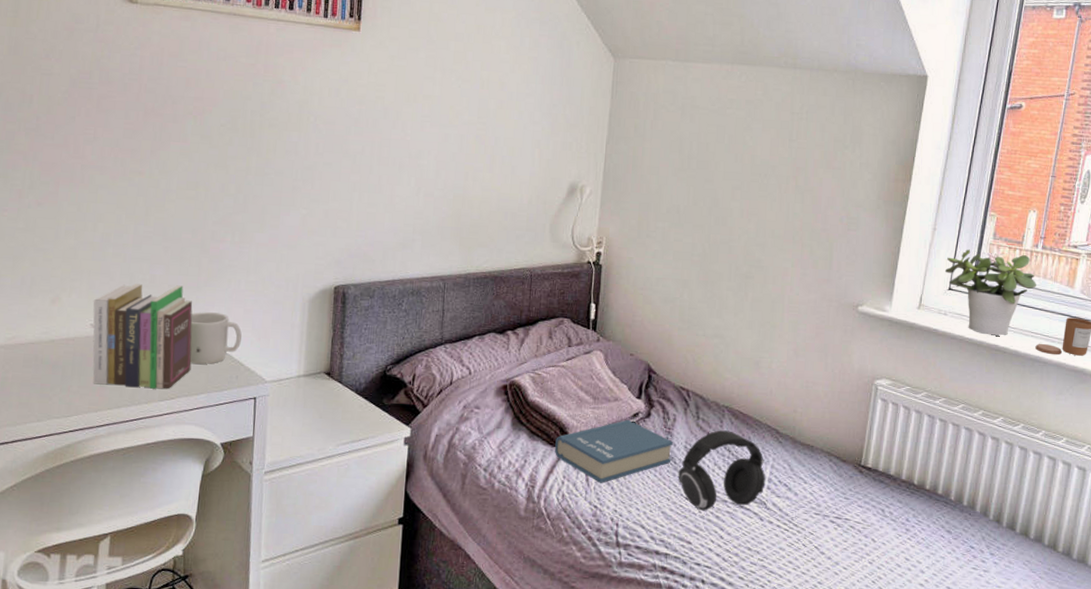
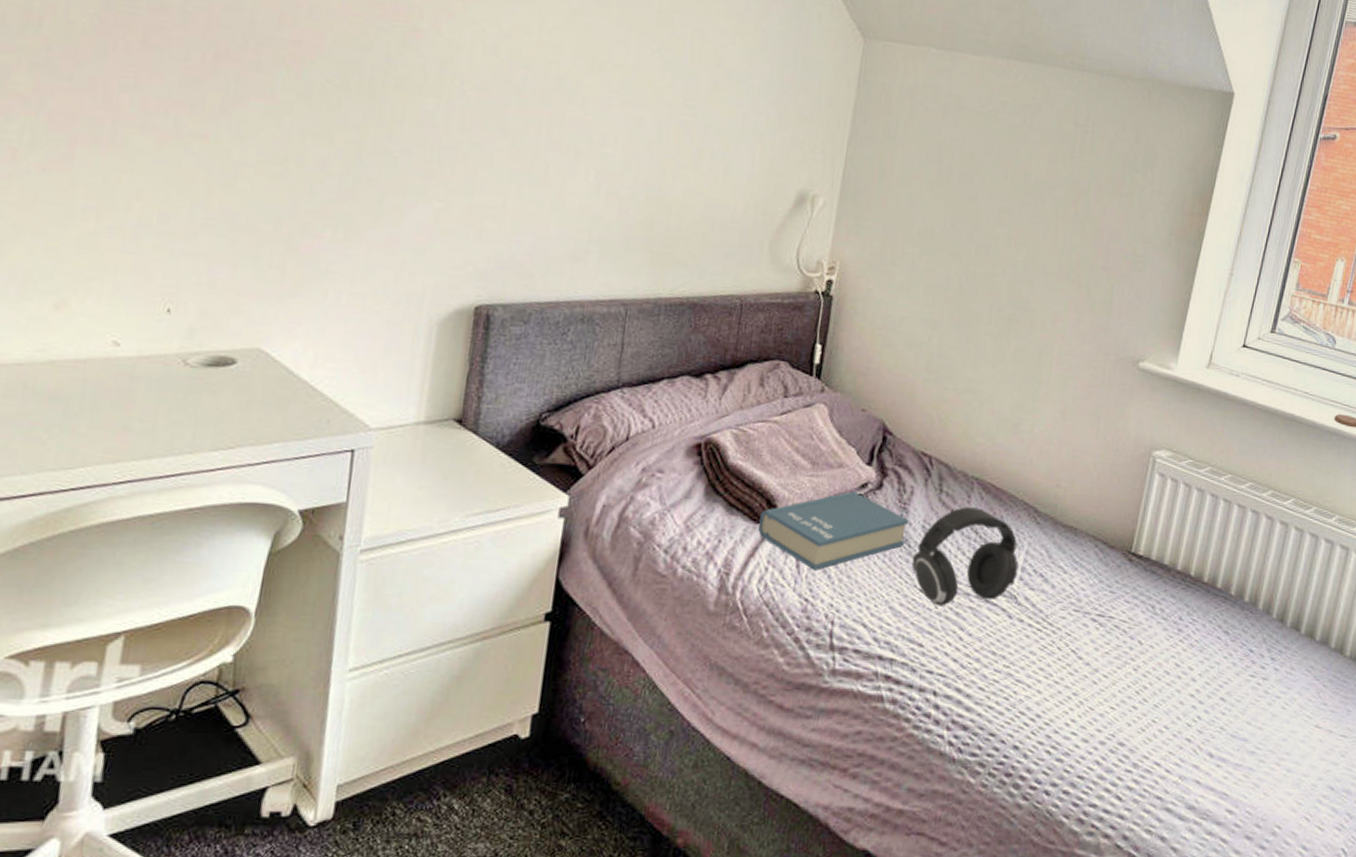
books: present [93,284,193,389] -> none [111,288,270,435]
mug: present [189,312,242,364] -> none [260,331,339,403]
potted plant: present [944,249,1036,336] -> none [1239,300,1340,404]

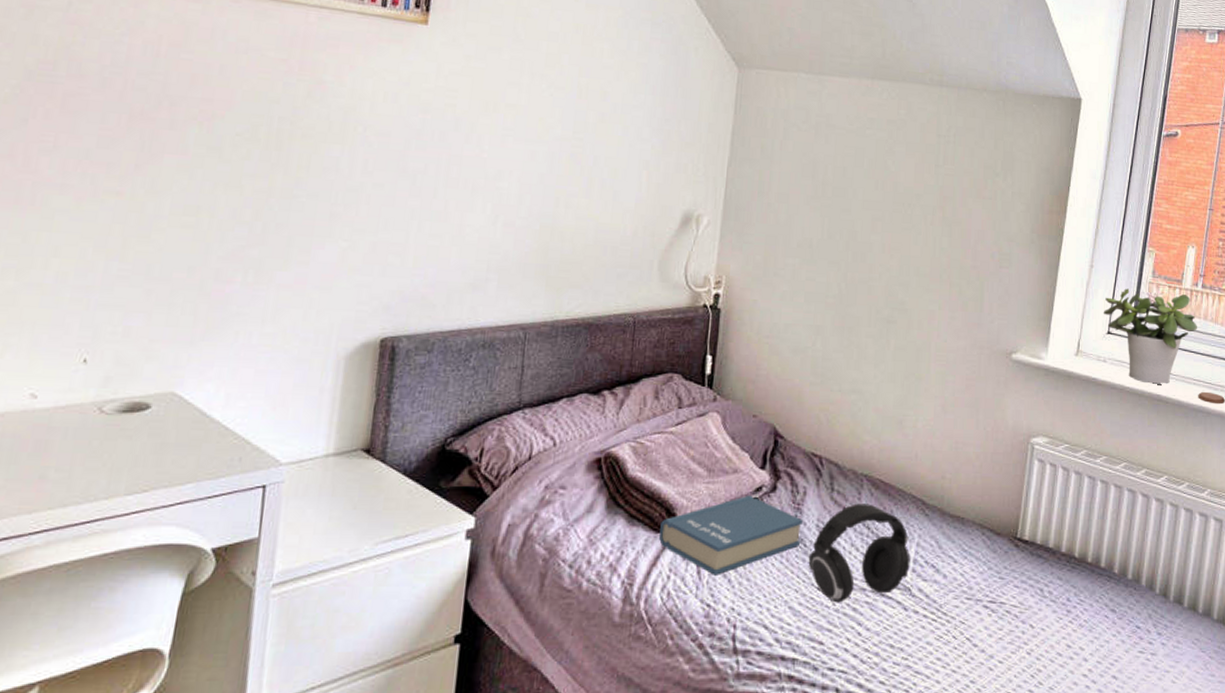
potted plant: none [1239,300,1340,404] -> present [1103,288,1197,384]

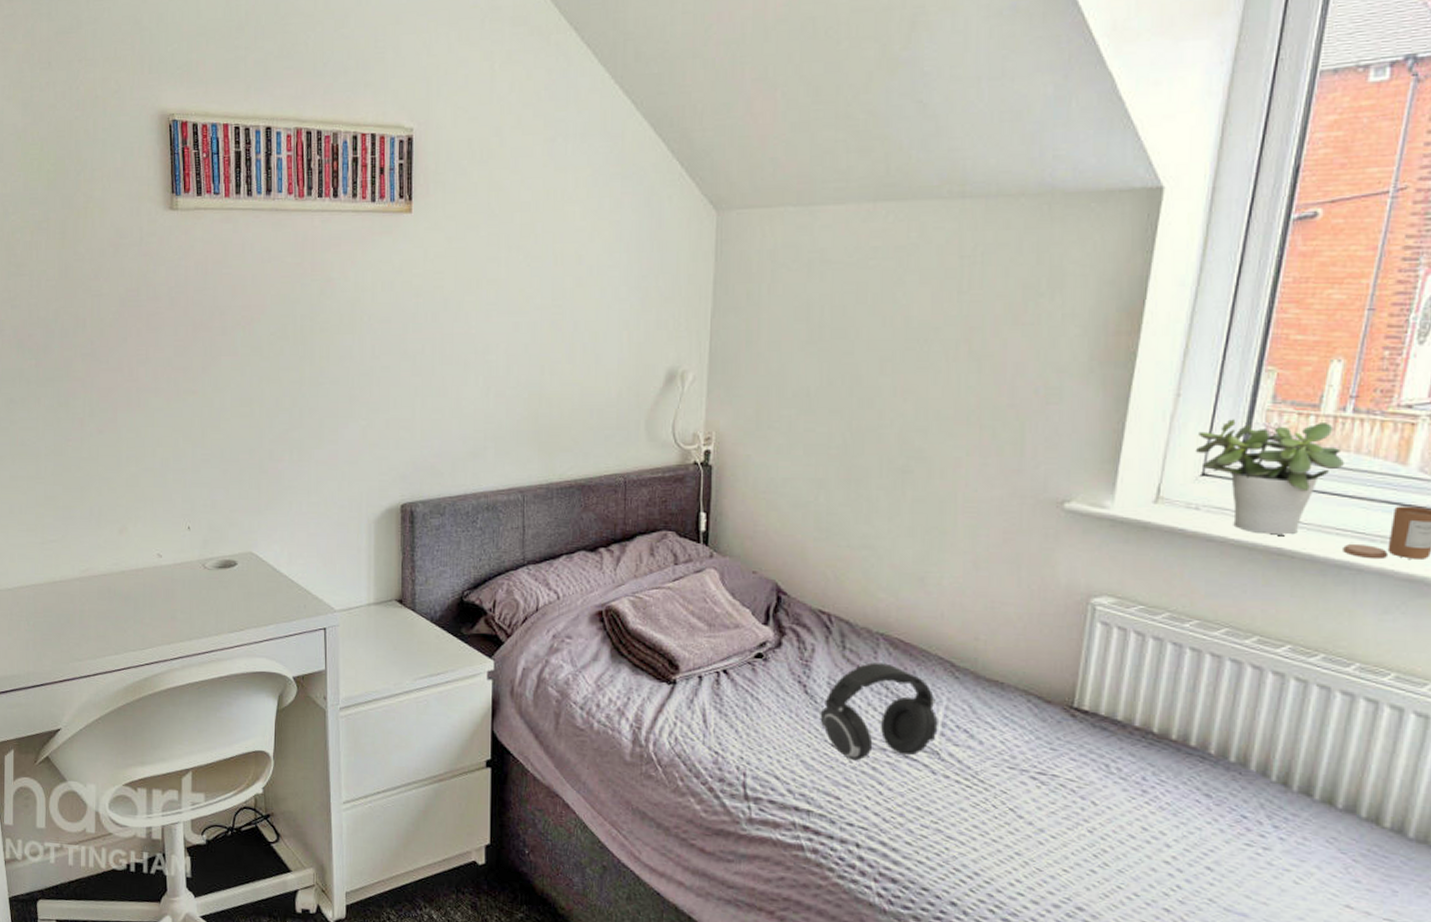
book: present [659,494,804,575] -> none [664,649,813,725]

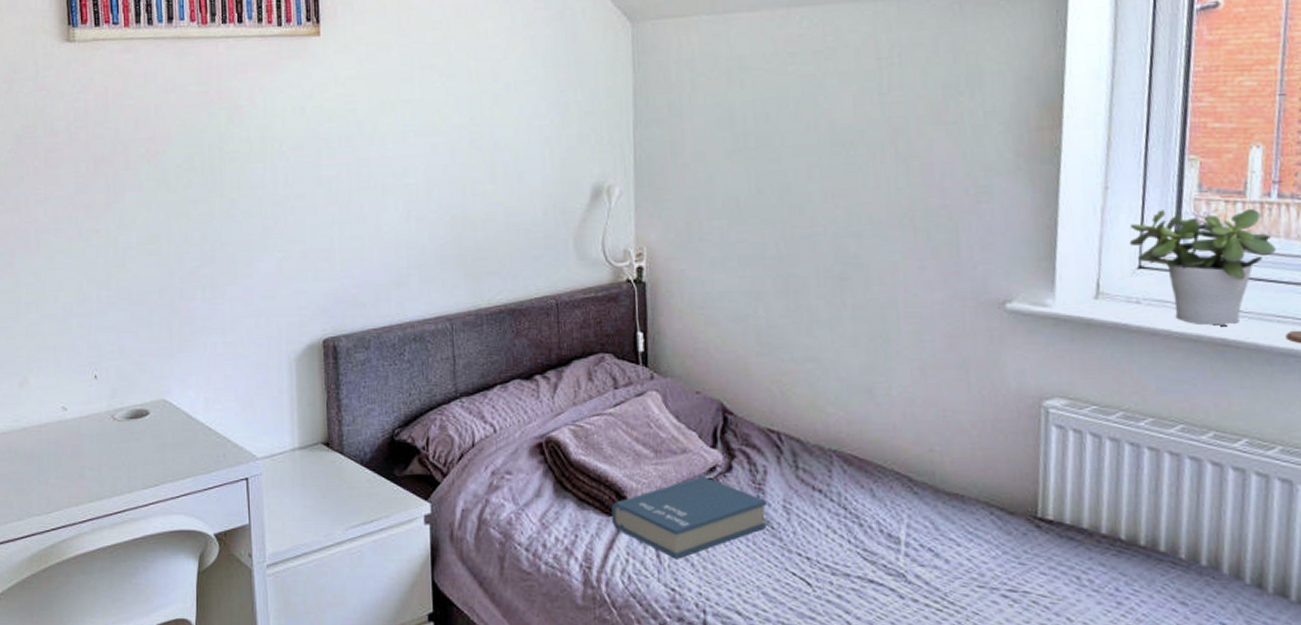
book: none [664,649,813,725] -> present [611,475,768,559]
headphones: present [820,662,938,761] -> none [778,482,902,589]

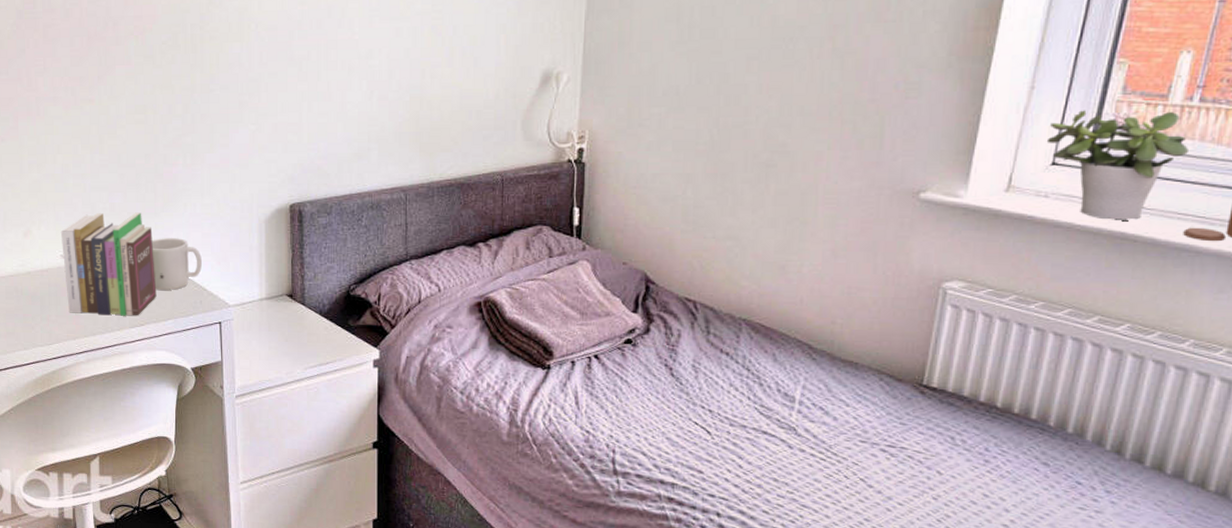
books: none [62,354,173,476] -> present [60,212,157,316]
mug: none [167,382,225,443] -> present [151,238,202,290]
book: present [611,475,768,559] -> none [538,336,679,406]

